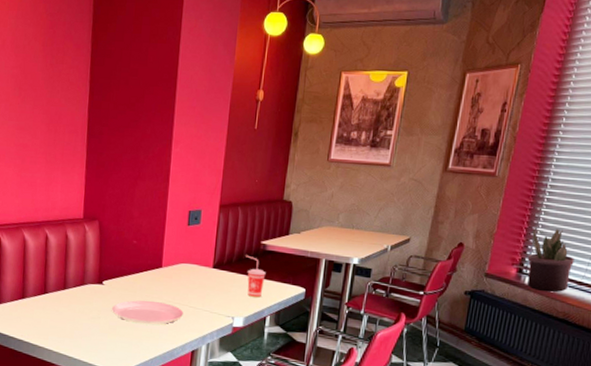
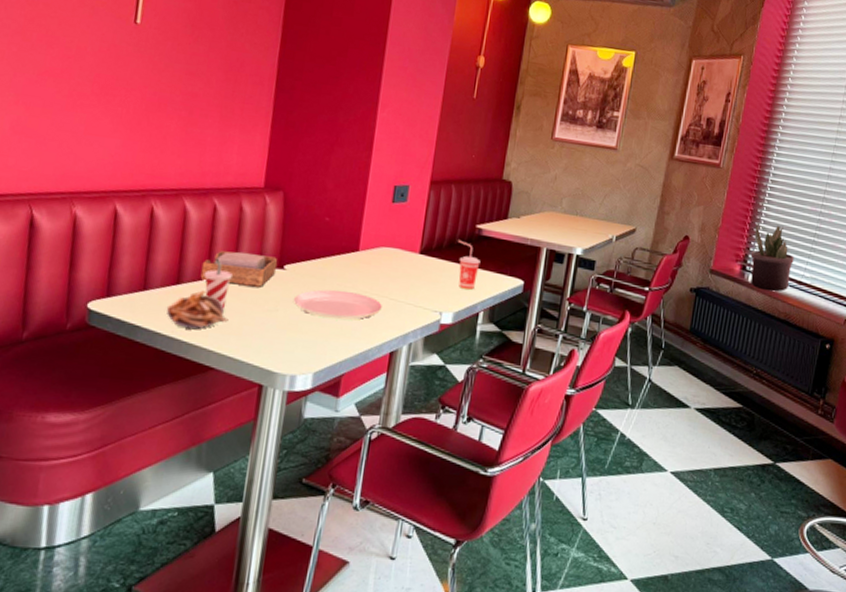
french fries: none [16,303,63,333] -> present [166,290,229,329]
napkin holder: none [39,271,98,300] -> present [200,251,278,287]
beverage cup: none [42,277,63,318] -> present [203,258,232,310]

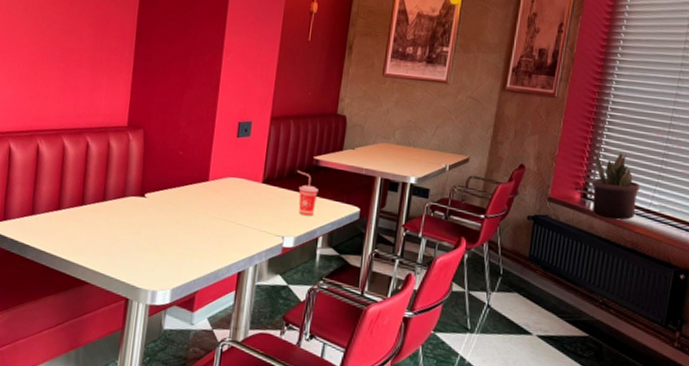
french fries: present [166,290,229,329] -> none [50,215,100,248]
napkin holder: present [200,251,278,287] -> none [76,181,140,213]
beverage cup: present [203,258,232,310] -> none [79,187,102,232]
plate: present [294,289,382,321] -> none [154,215,230,243]

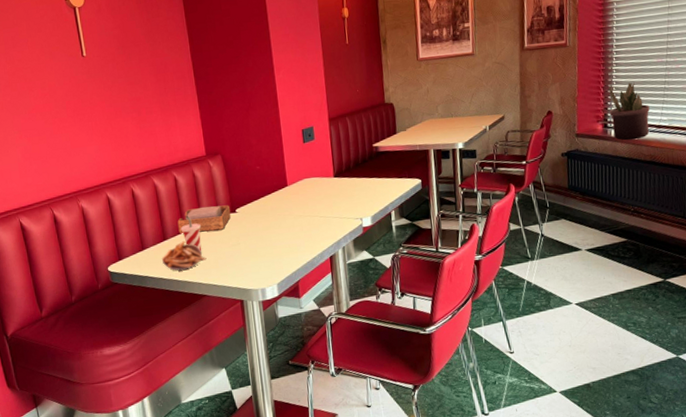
french fries: none [50,215,100,248] -> present [161,241,207,271]
napkin holder: none [76,181,140,213] -> present [177,205,231,234]
beverage cup: none [79,187,102,232] -> present [180,215,202,252]
beverage cup: present [297,170,319,216] -> none [361,159,383,197]

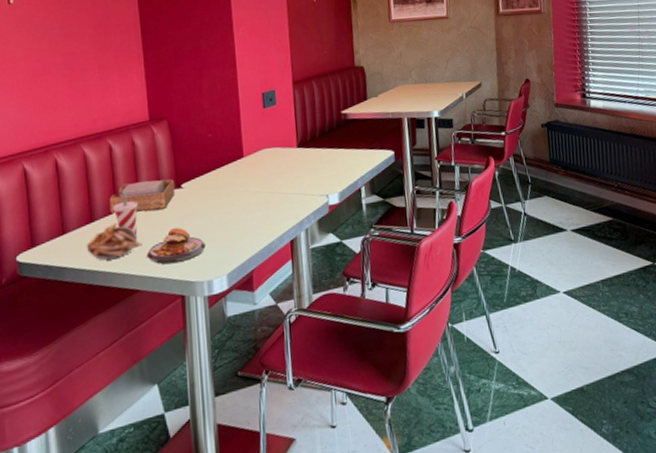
burger: none [210,245,258,275] -> present [146,228,206,264]
planter: present [608,82,650,141] -> none [584,51,627,112]

